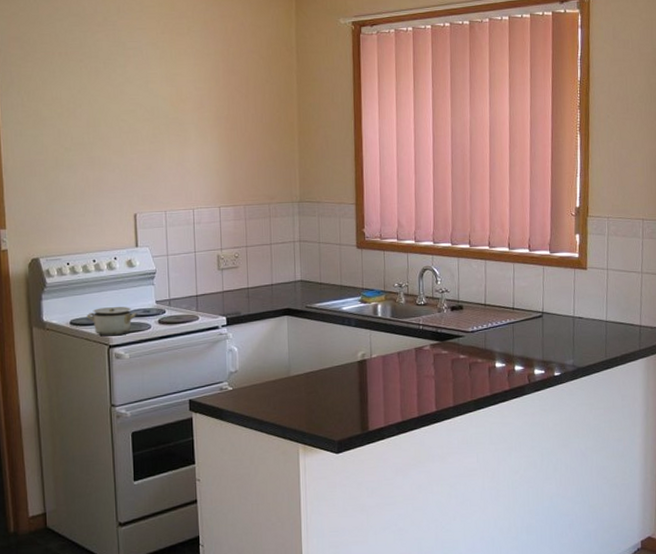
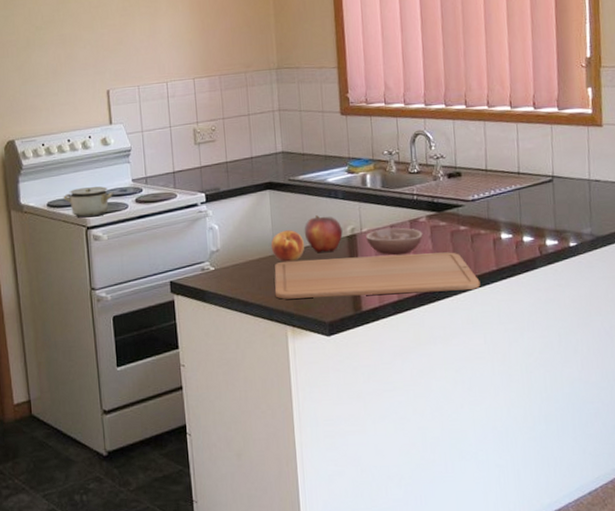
fruit: none [286,354,319,384] -> present [270,230,305,262]
chopping board: none [288,378,476,419] -> present [274,252,480,299]
fruit: none [318,341,354,375] -> present [304,215,343,252]
bowl: none [375,354,427,380] -> present [366,227,423,255]

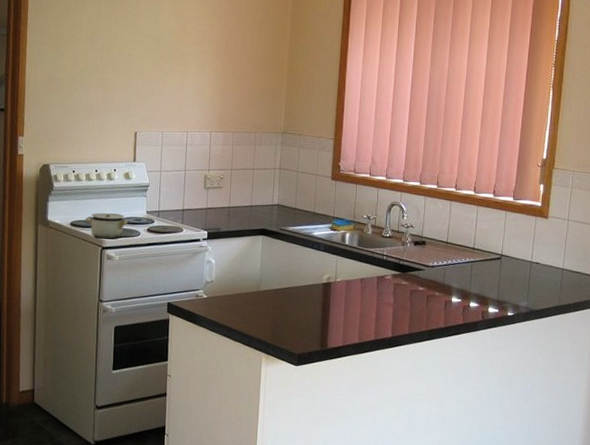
fruit: present [270,230,305,262] -> none [257,271,287,299]
chopping board: present [274,252,480,299] -> none [255,297,429,342]
fruit: present [304,215,343,252] -> none [287,262,320,294]
bowl: present [366,227,423,255] -> none [339,280,387,304]

